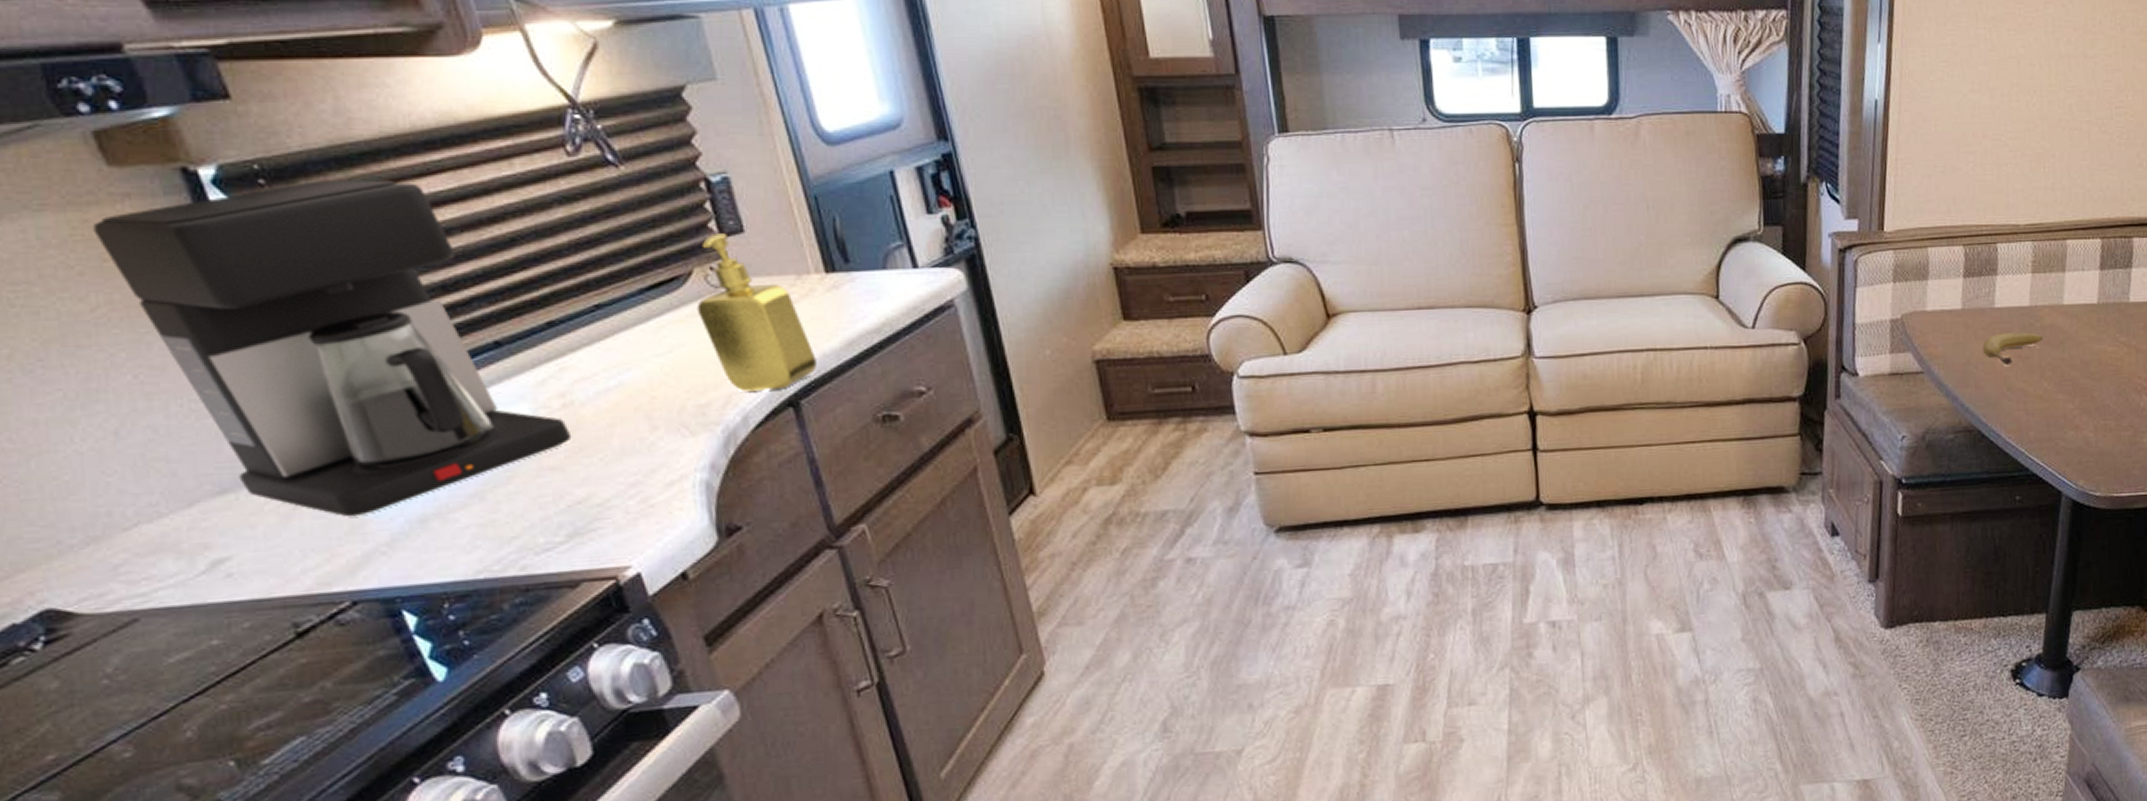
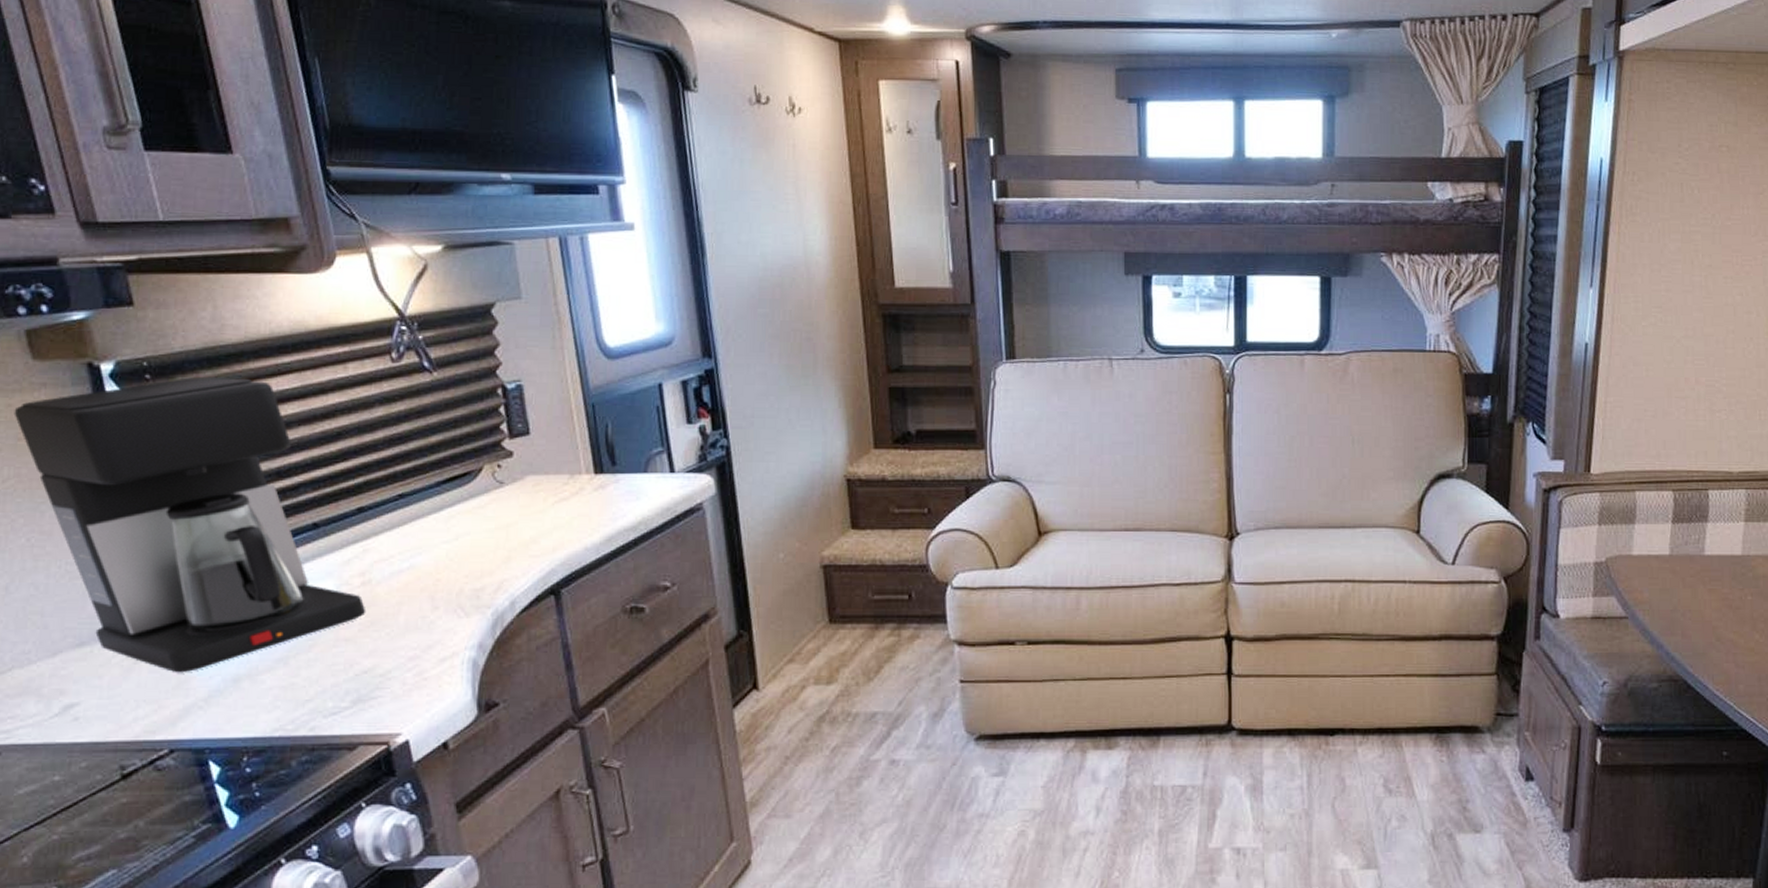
soap dispenser: present [696,233,817,392] -> none [482,435,579,579]
fruit: present [1982,332,2043,366] -> none [1690,582,1755,615]

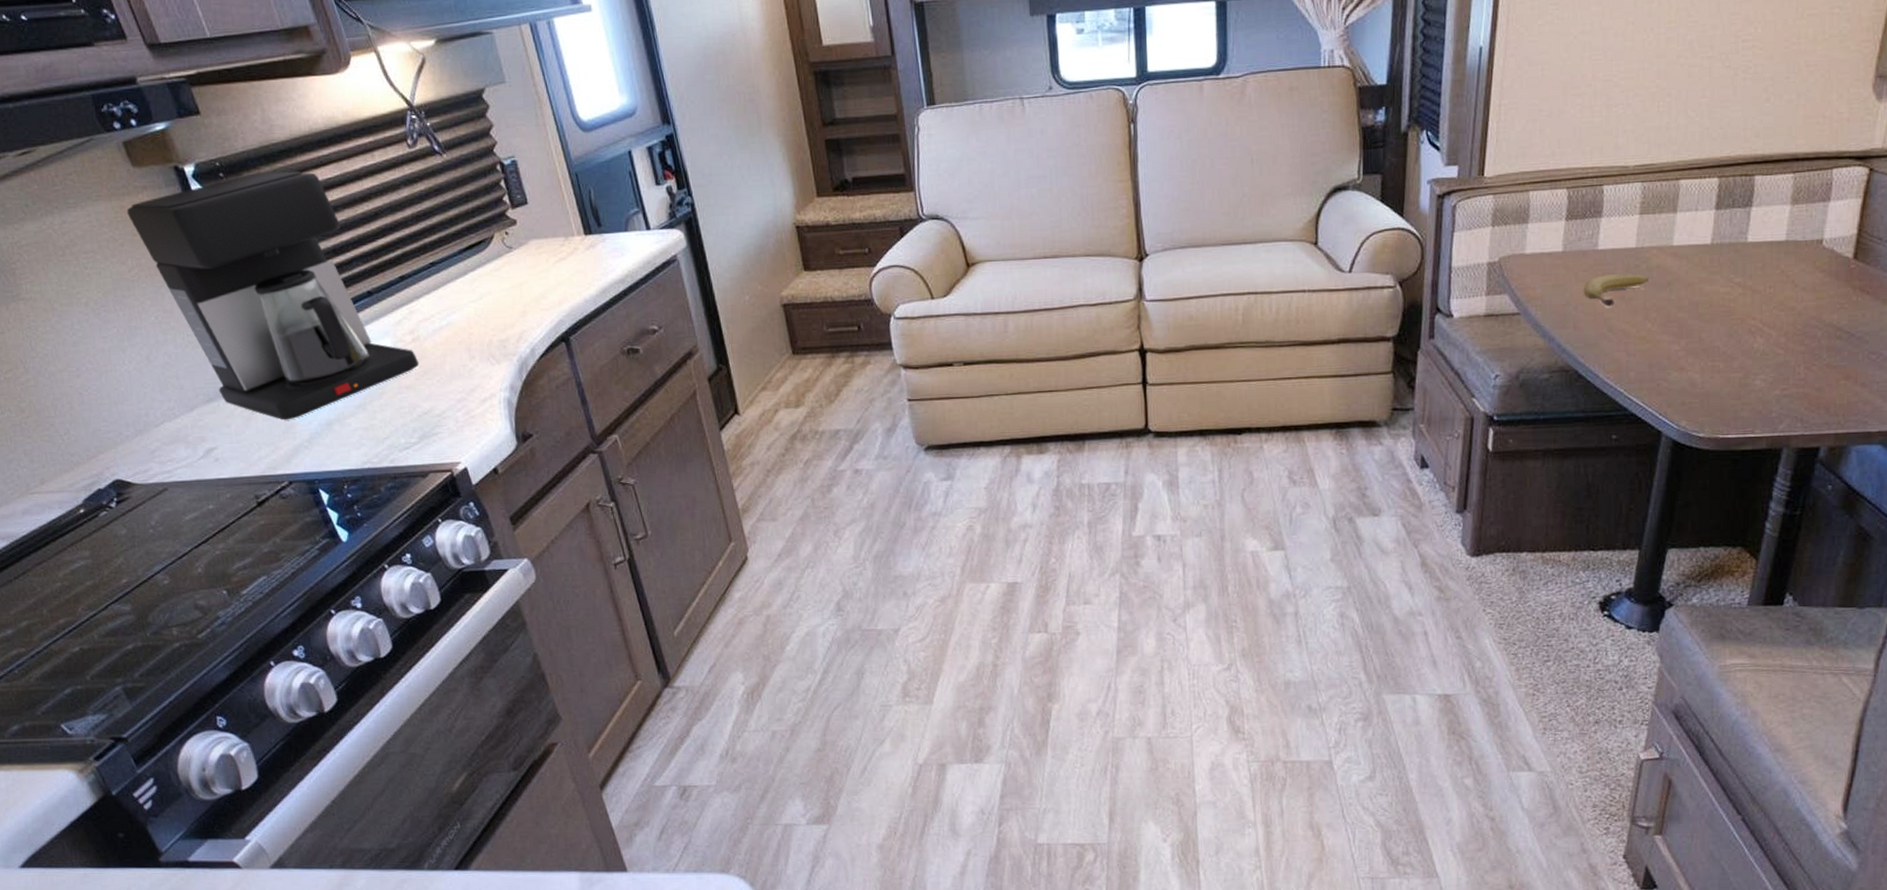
fruit: none [1690,582,1755,615] -> present [1583,273,1649,307]

